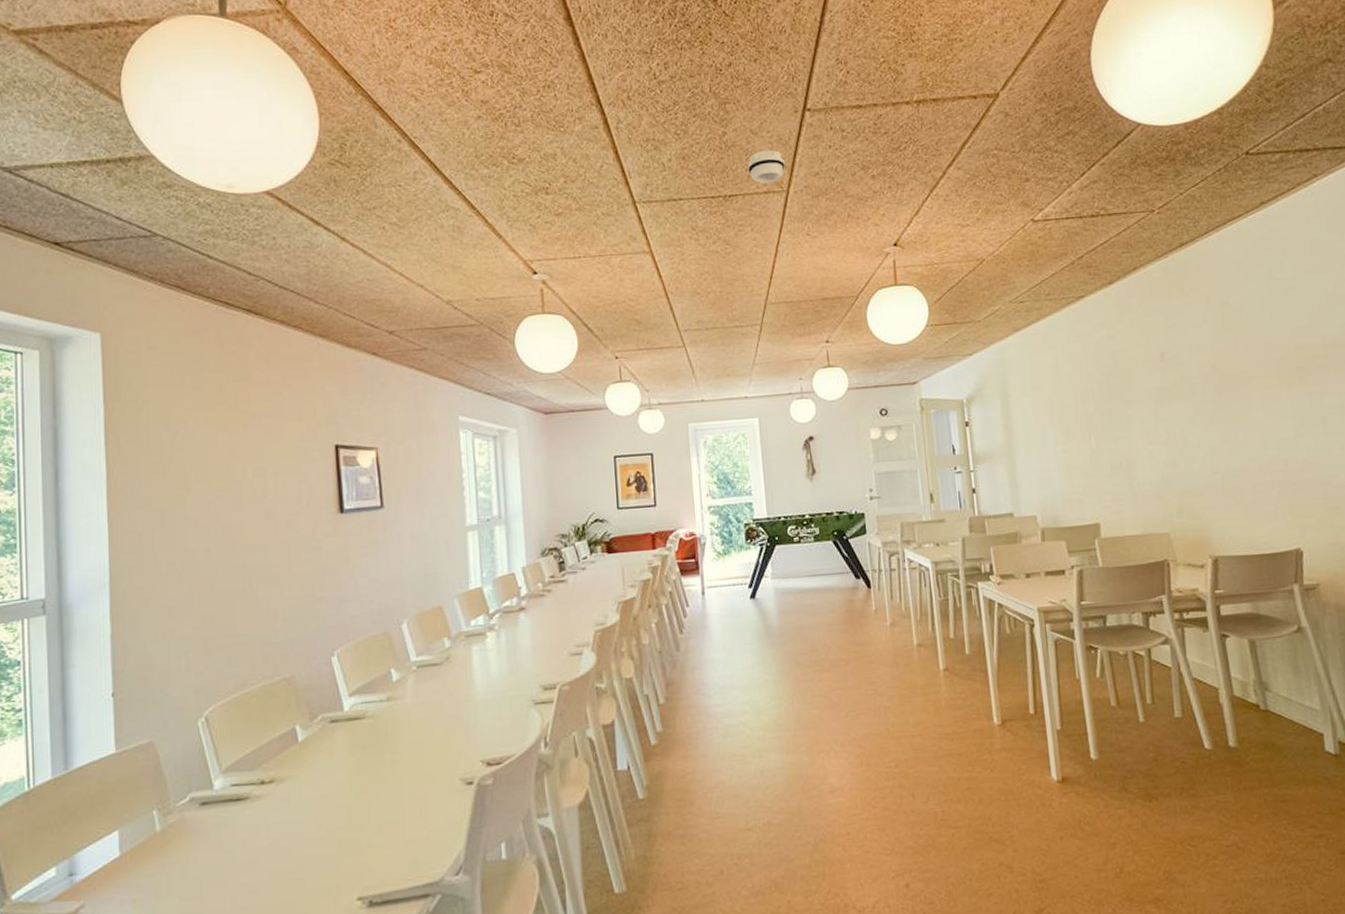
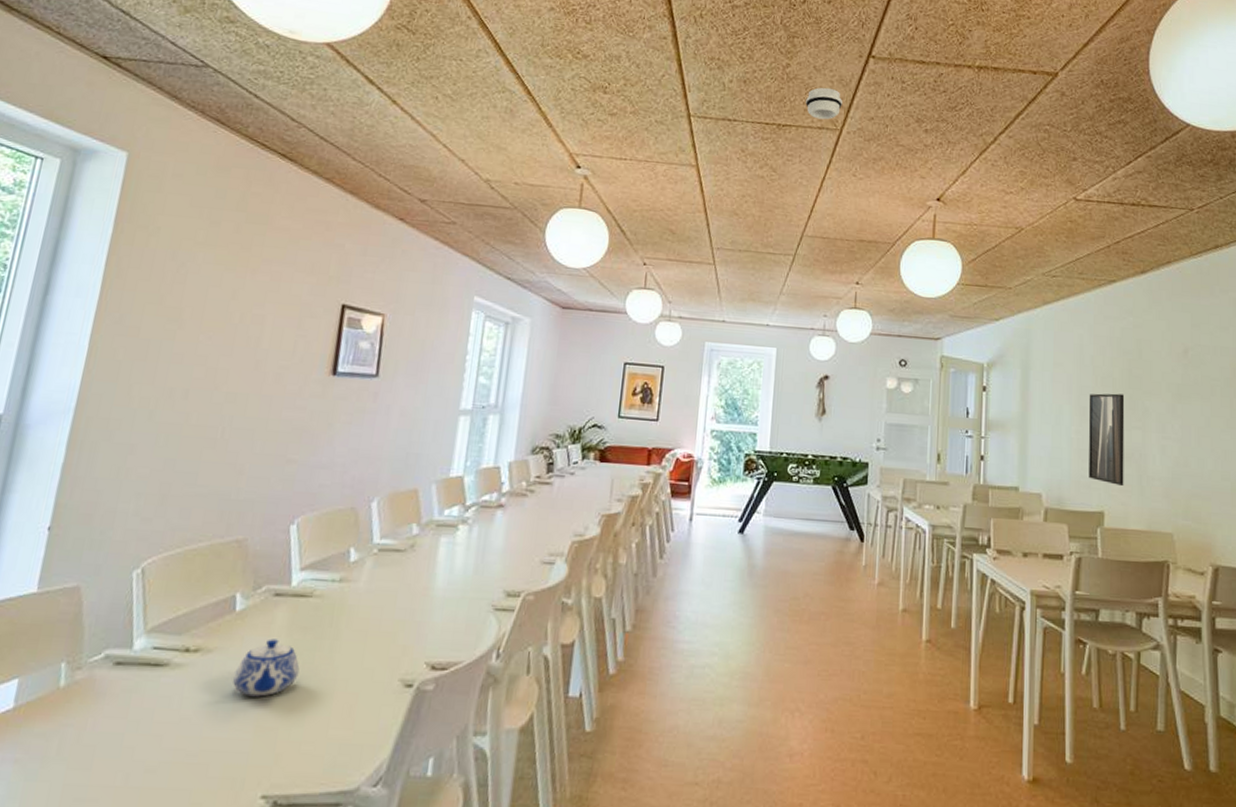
teapot: none [310,760,368,815] -> present [233,639,300,697]
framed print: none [1071,407,1116,497] -> present [1088,393,1125,487]

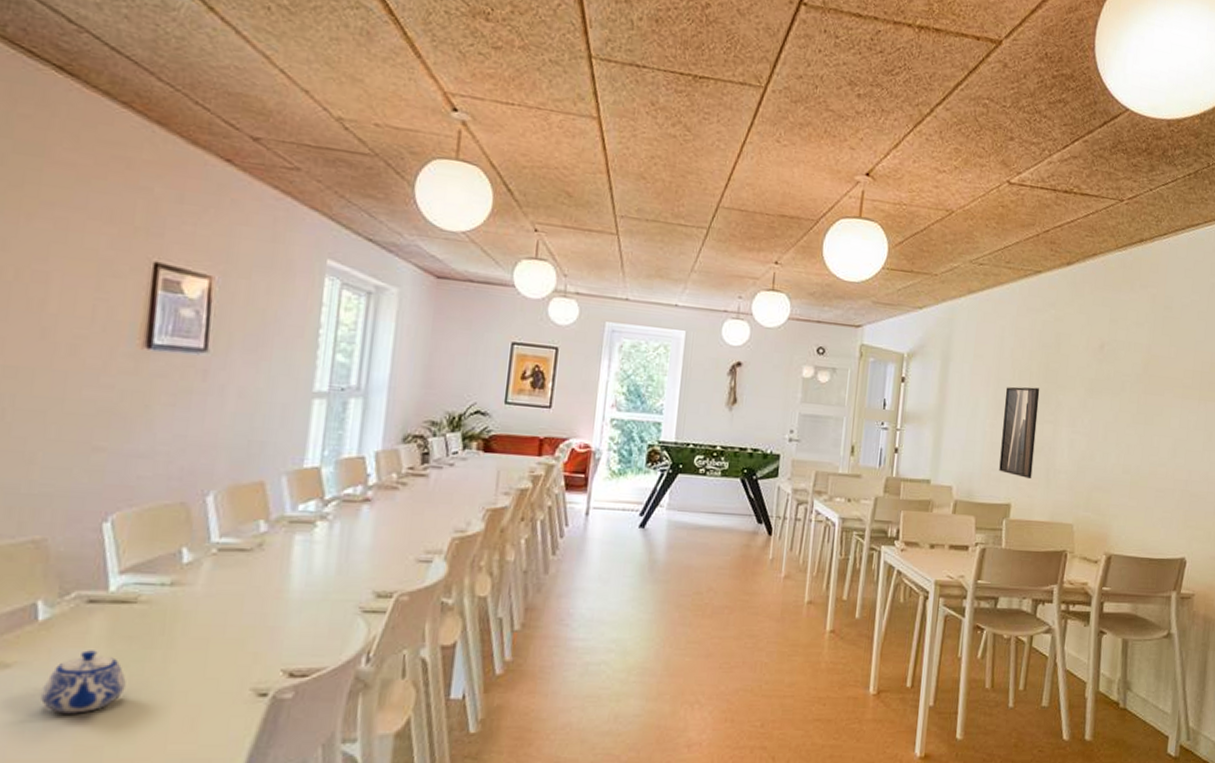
smoke detector: present [805,87,842,120] -> none [726,35,768,75]

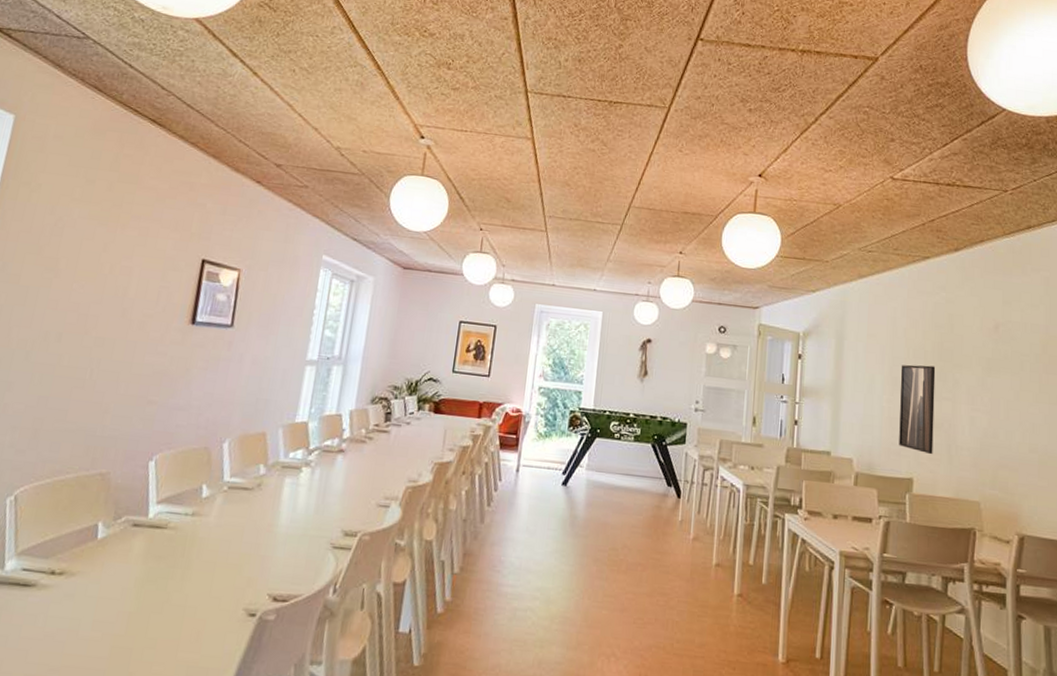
teapot: present [41,650,126,714] -> none [93,565,154,619]

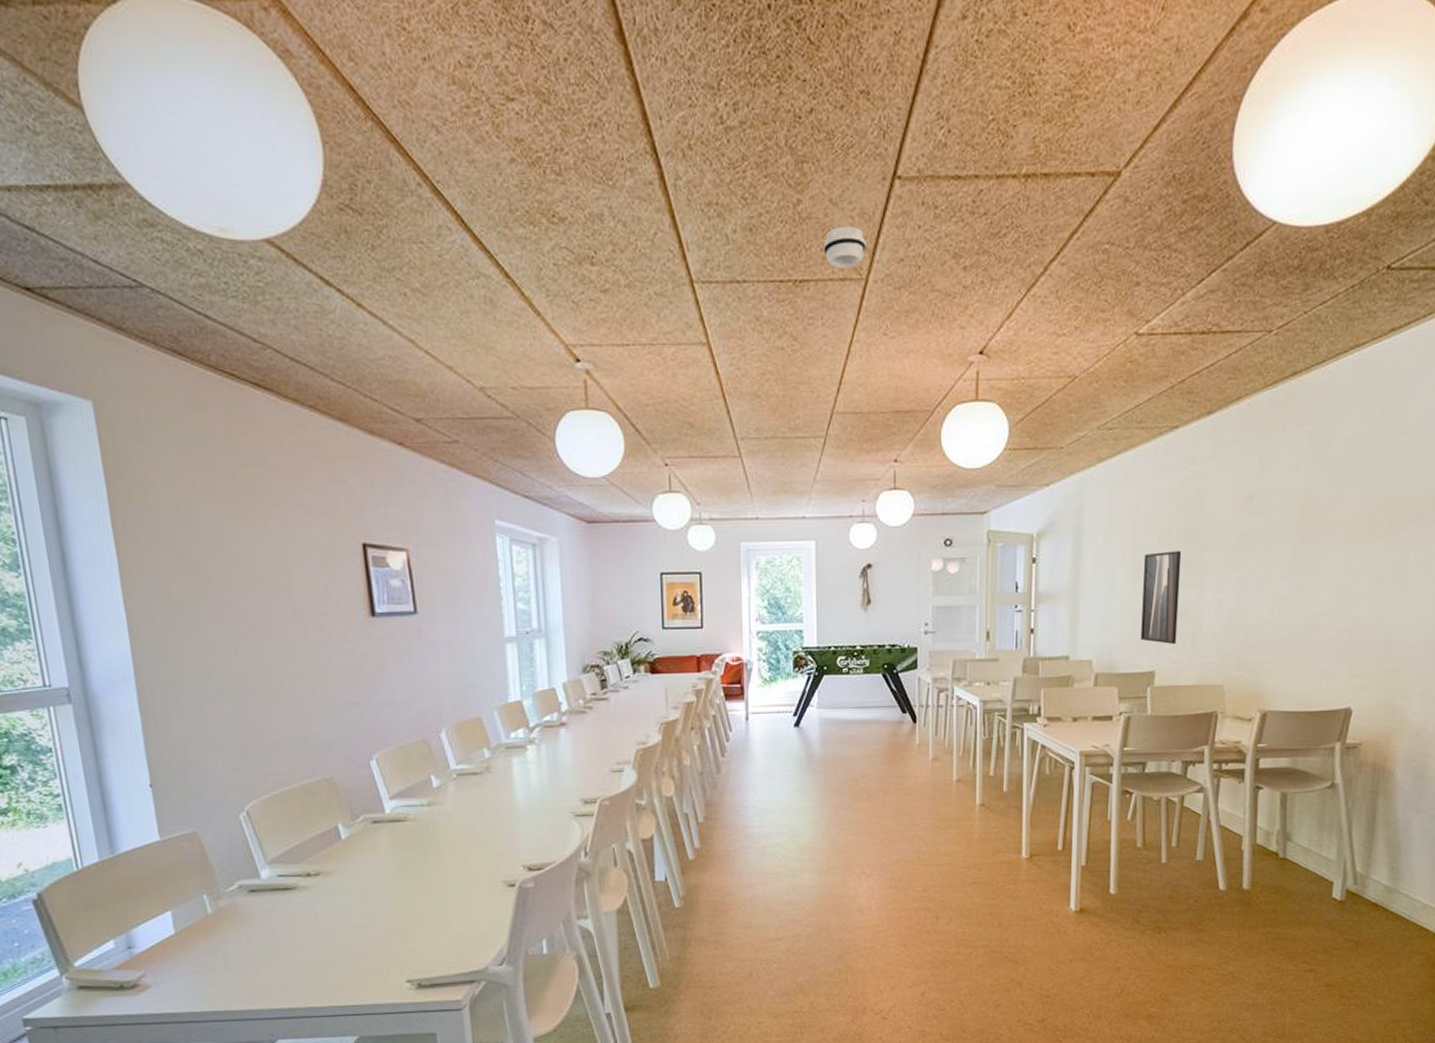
smoke detector: none [636,67,671,98] -> present [823,225,866,268]

